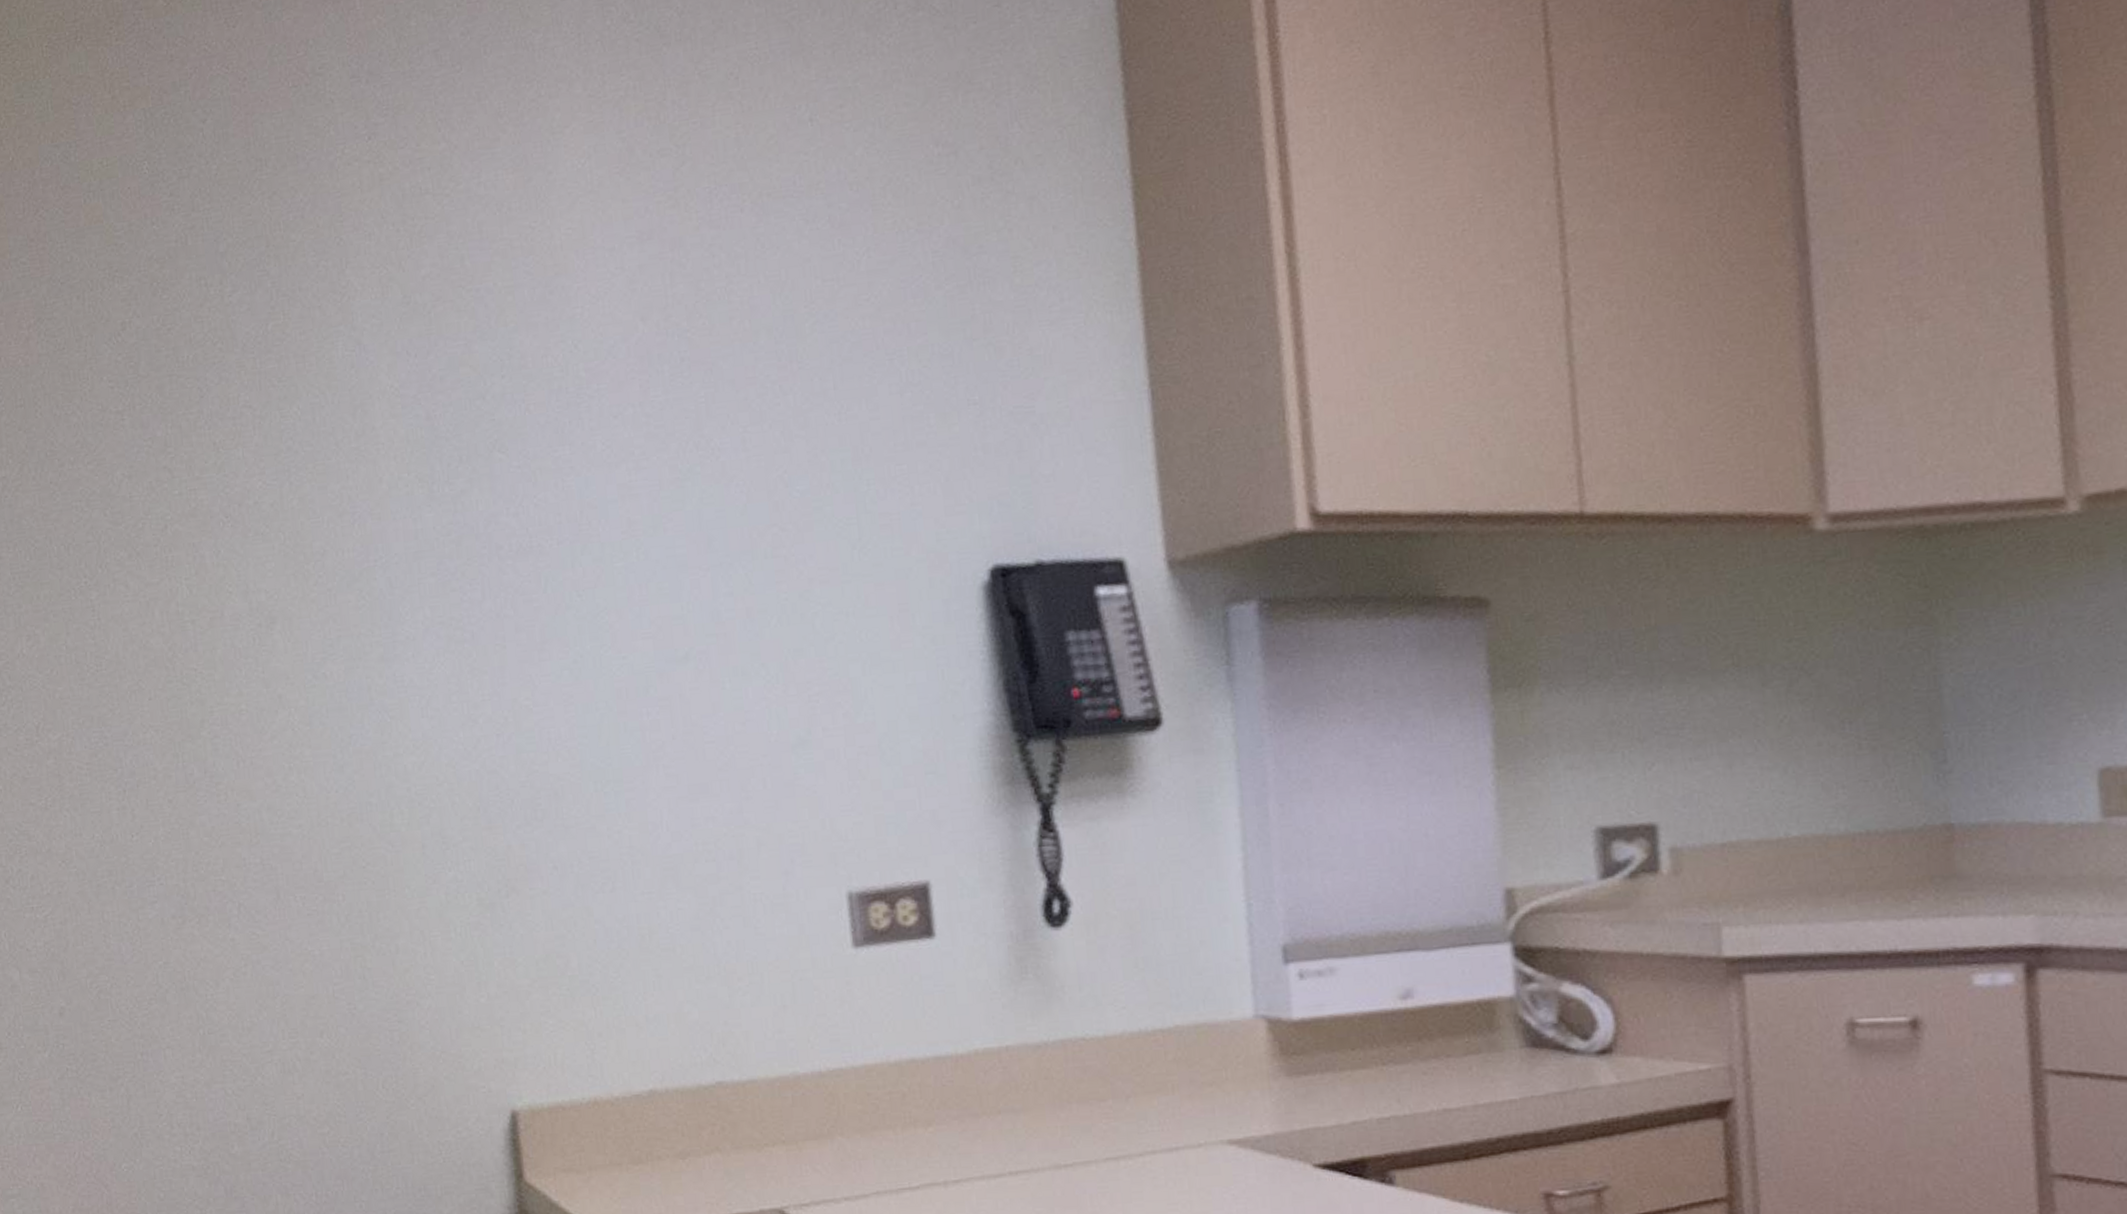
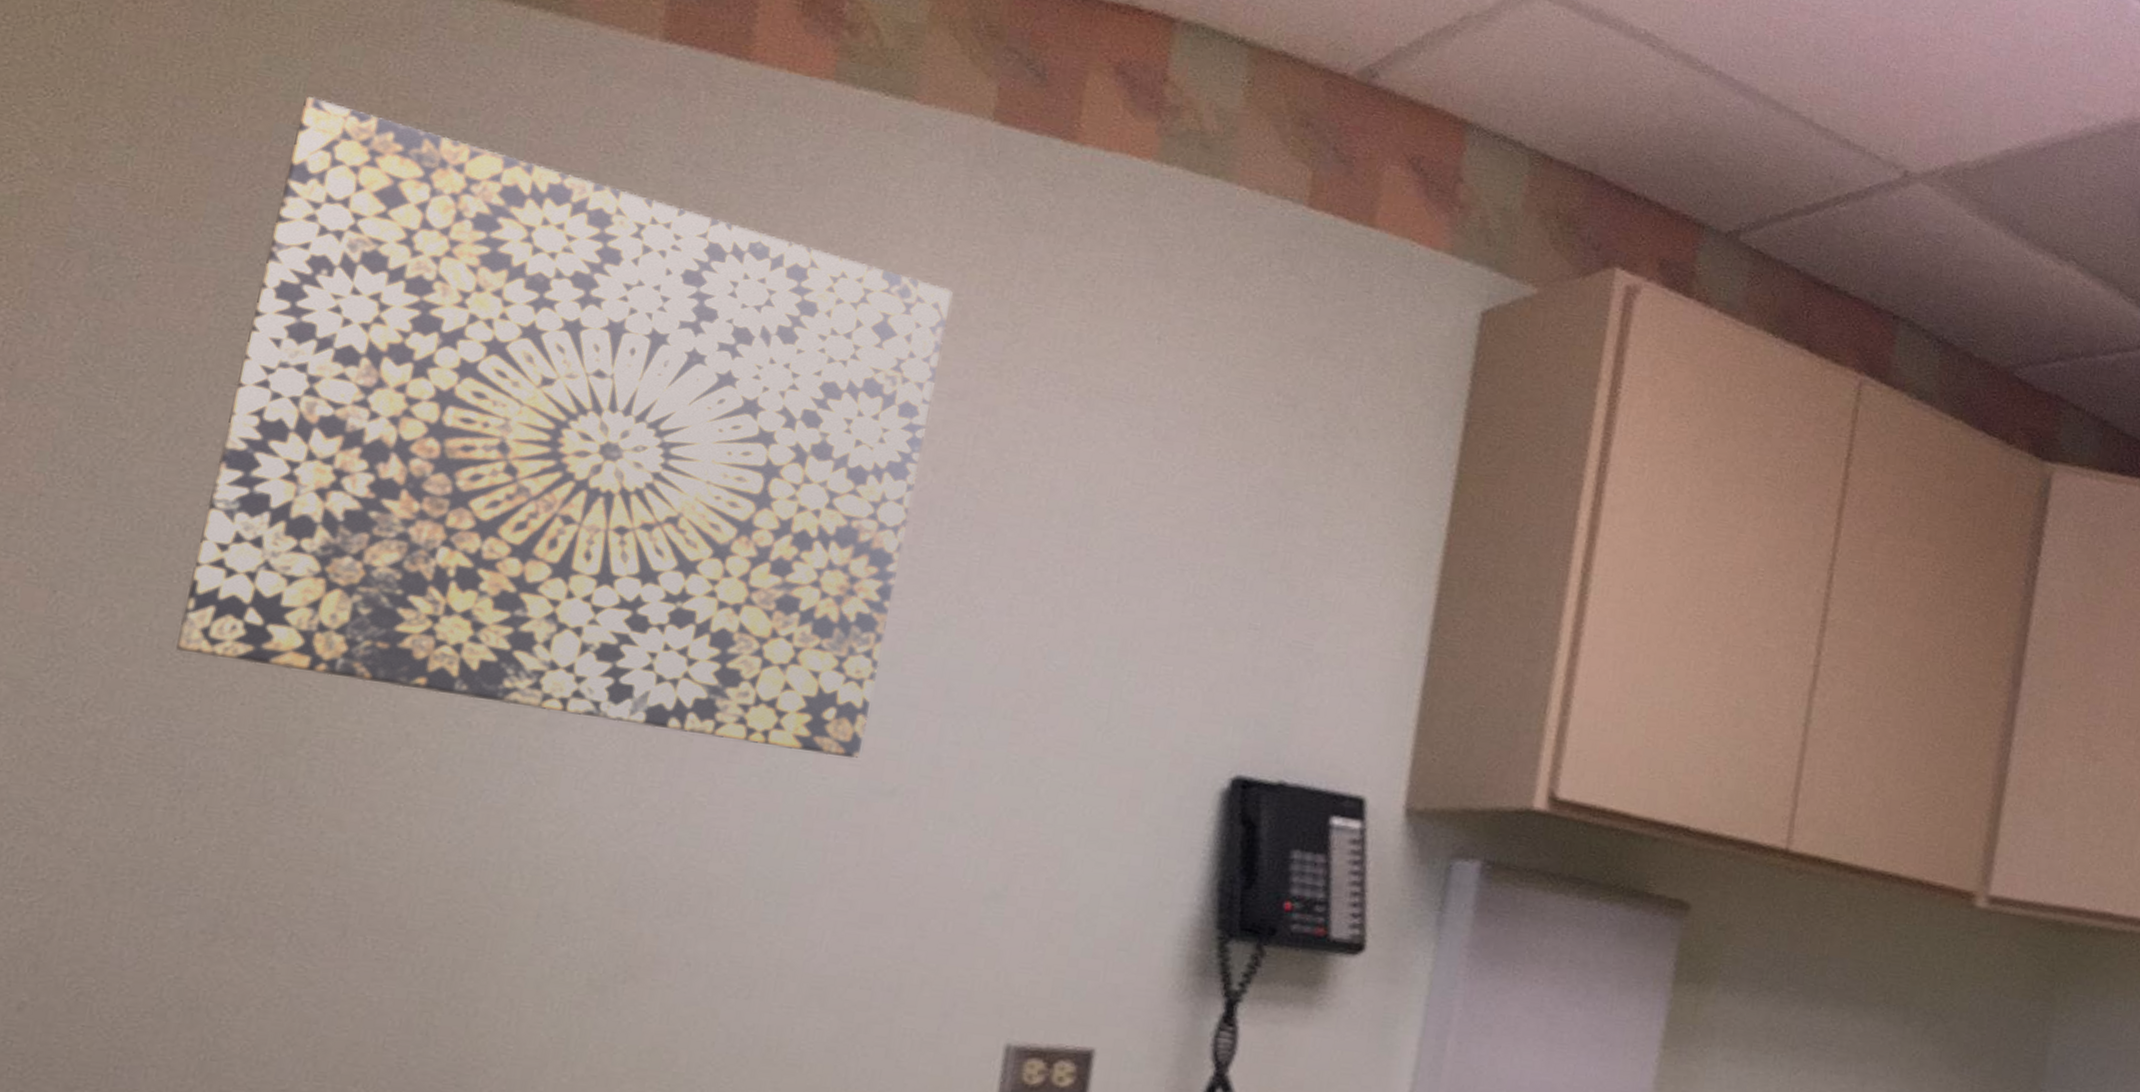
wall art: none [54,110,649,662] -> present [175,96,953,759]

